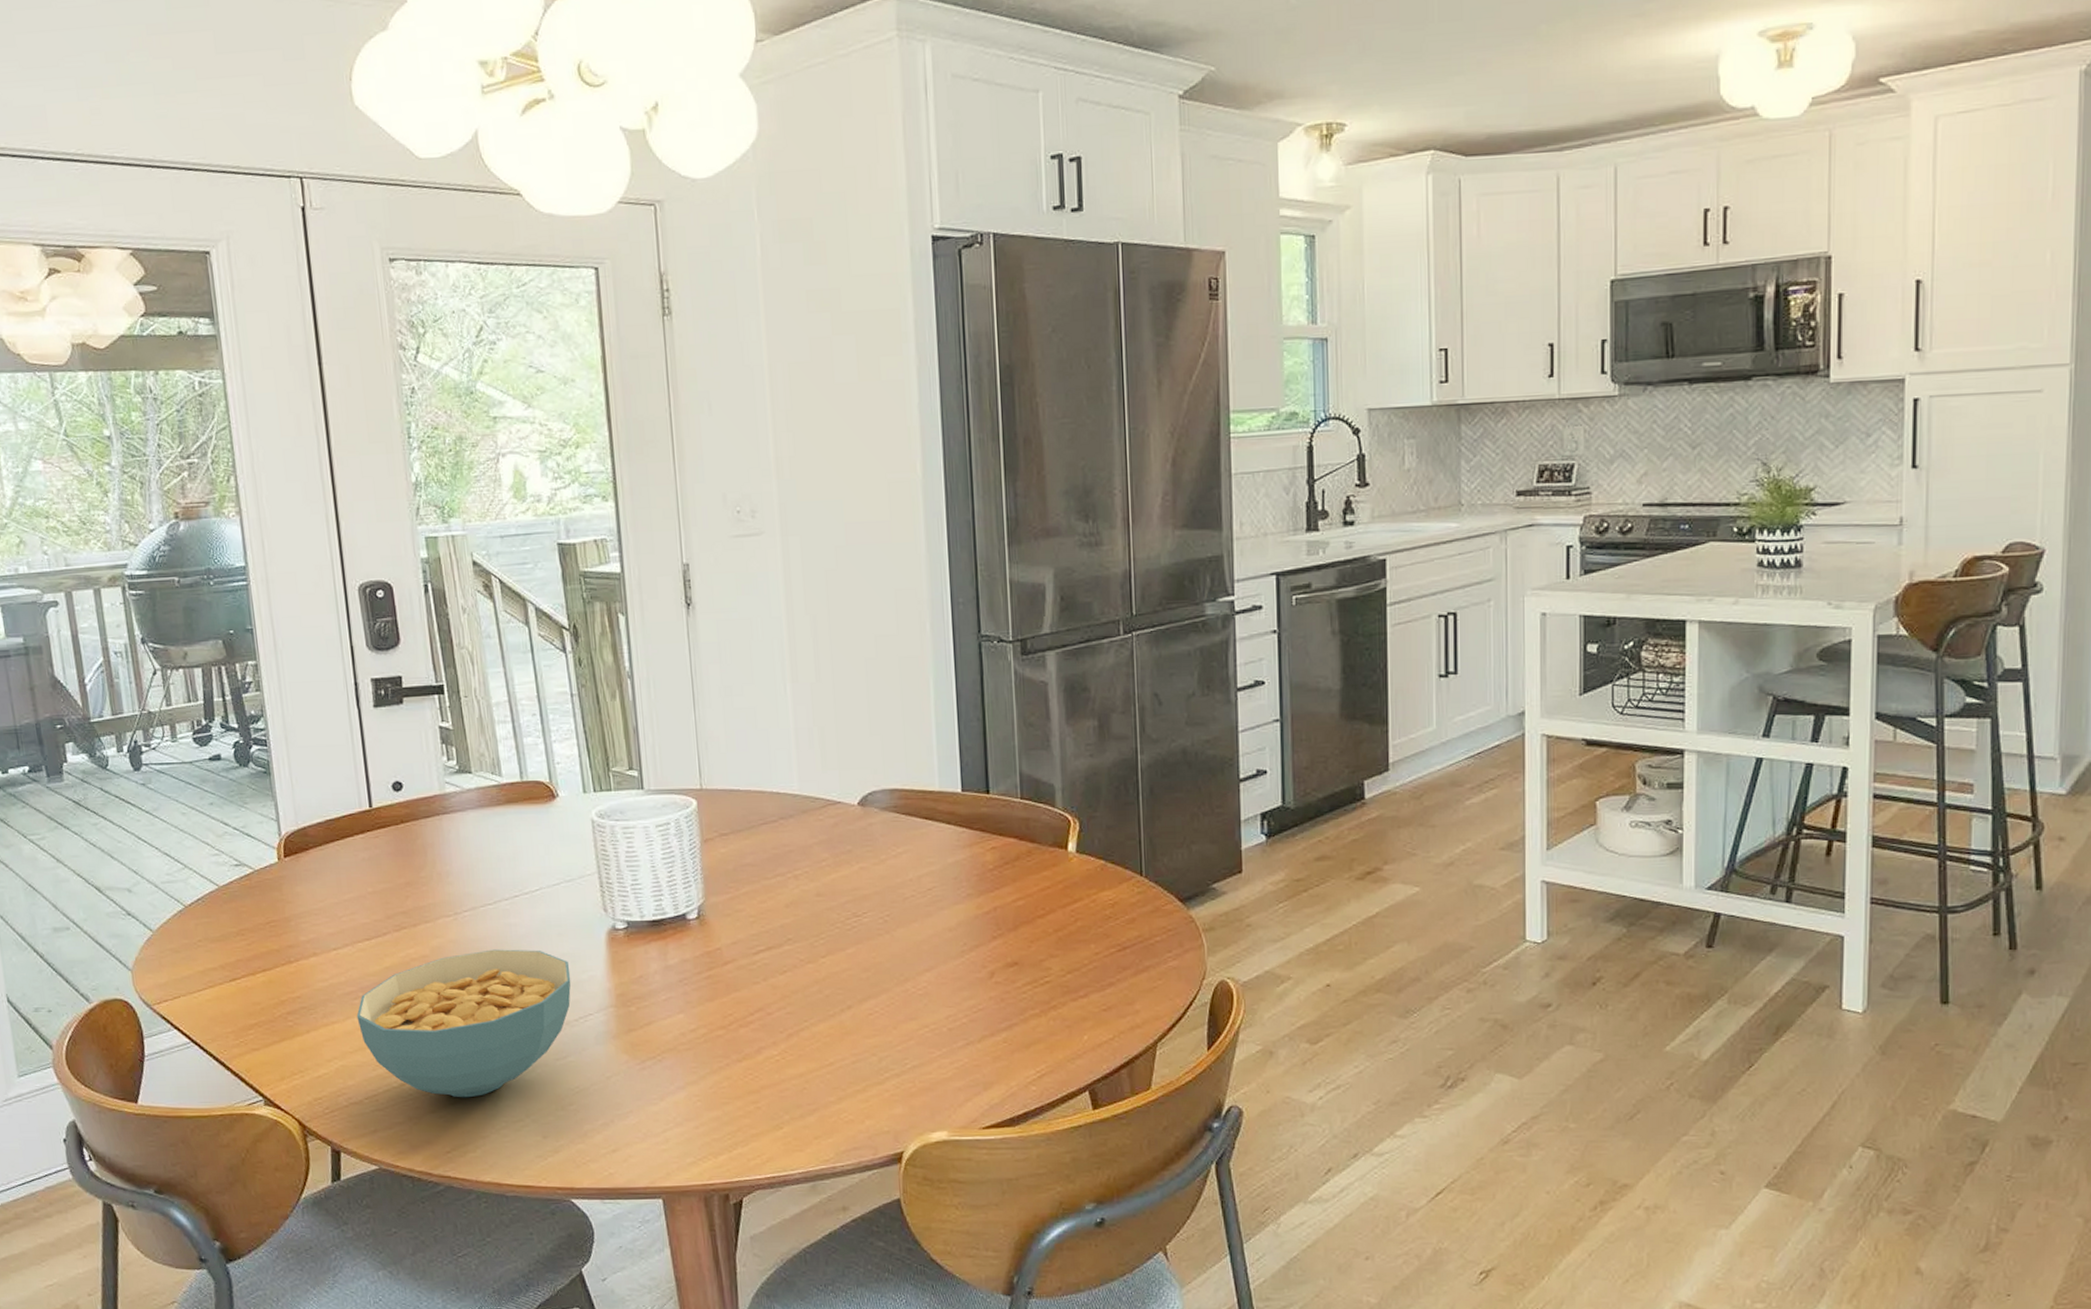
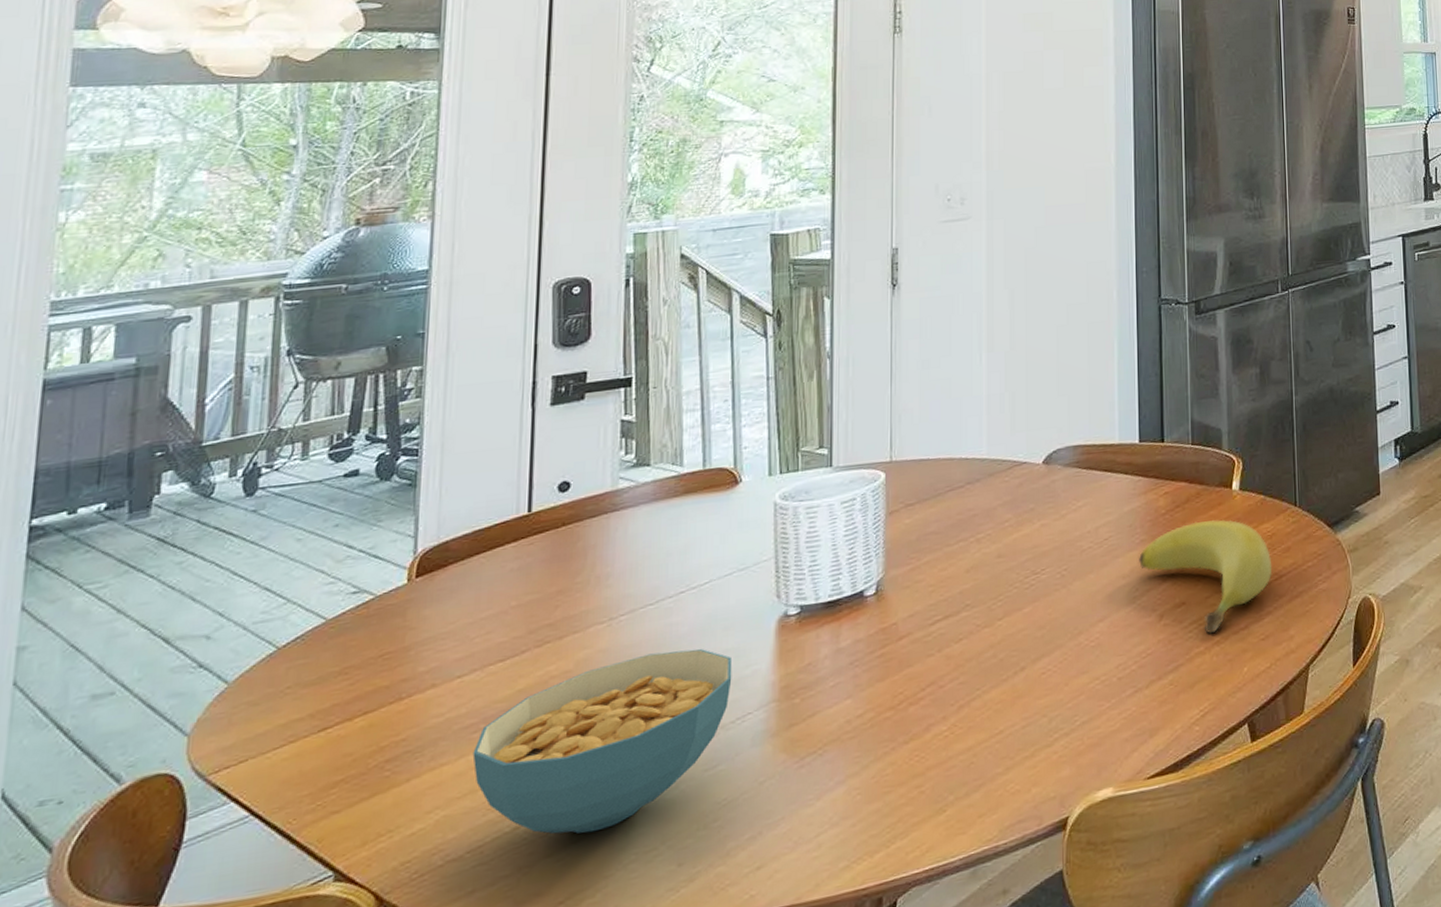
banana: none [966,881,1115,998] -> present [1139,519,1273,634]

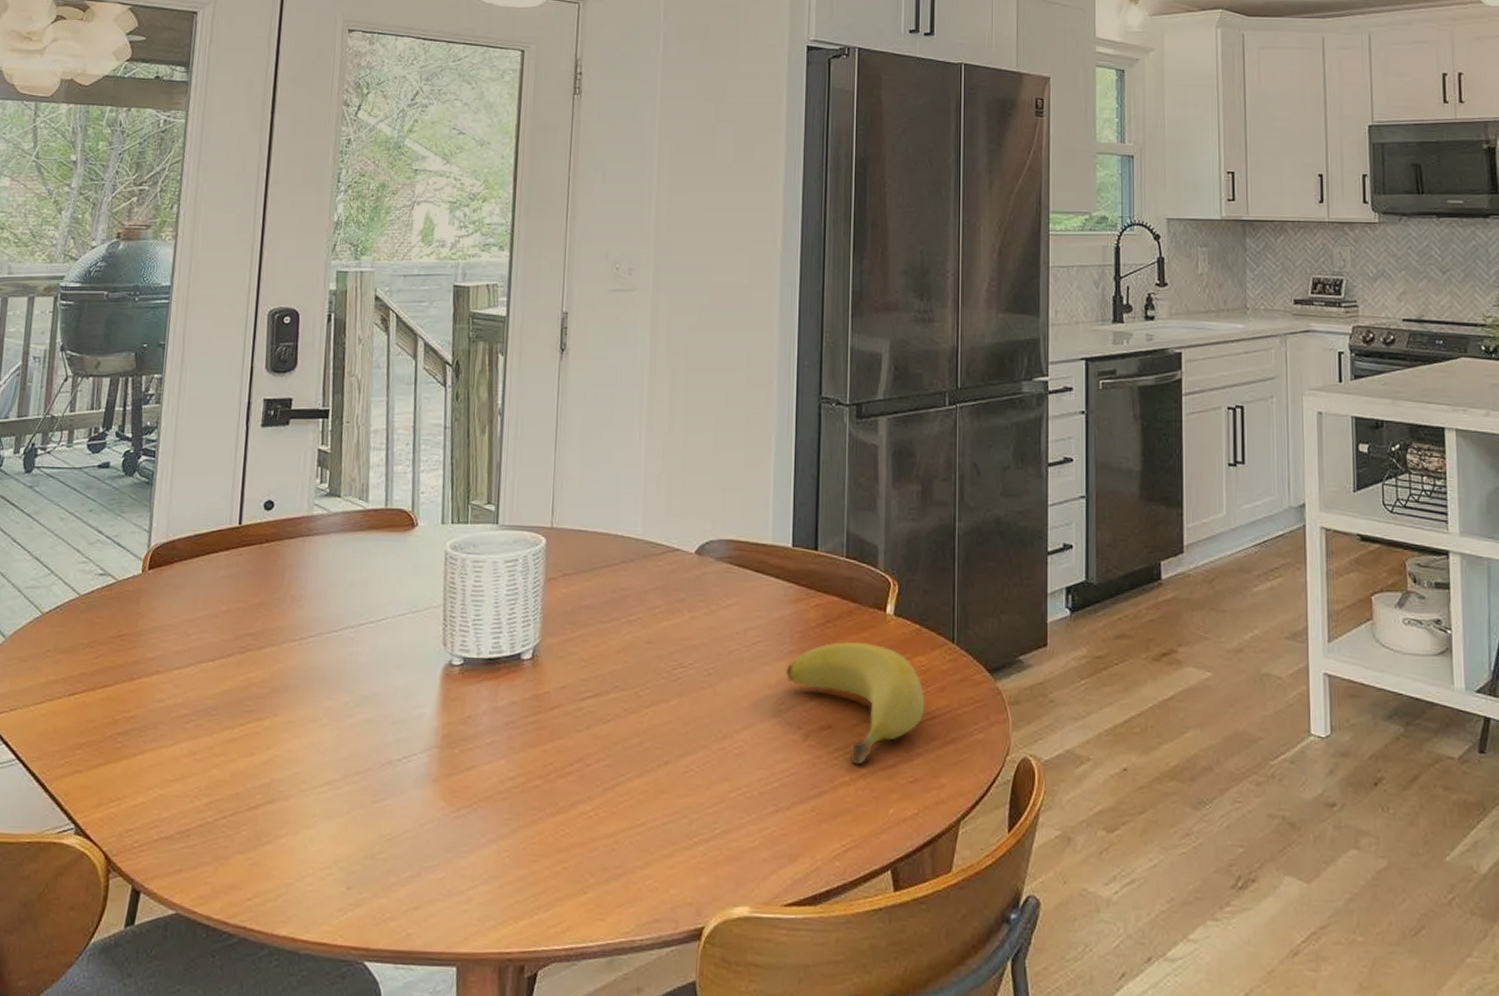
cereal bowl: present [472,648,732,835] -> none [185,678,402,839]

